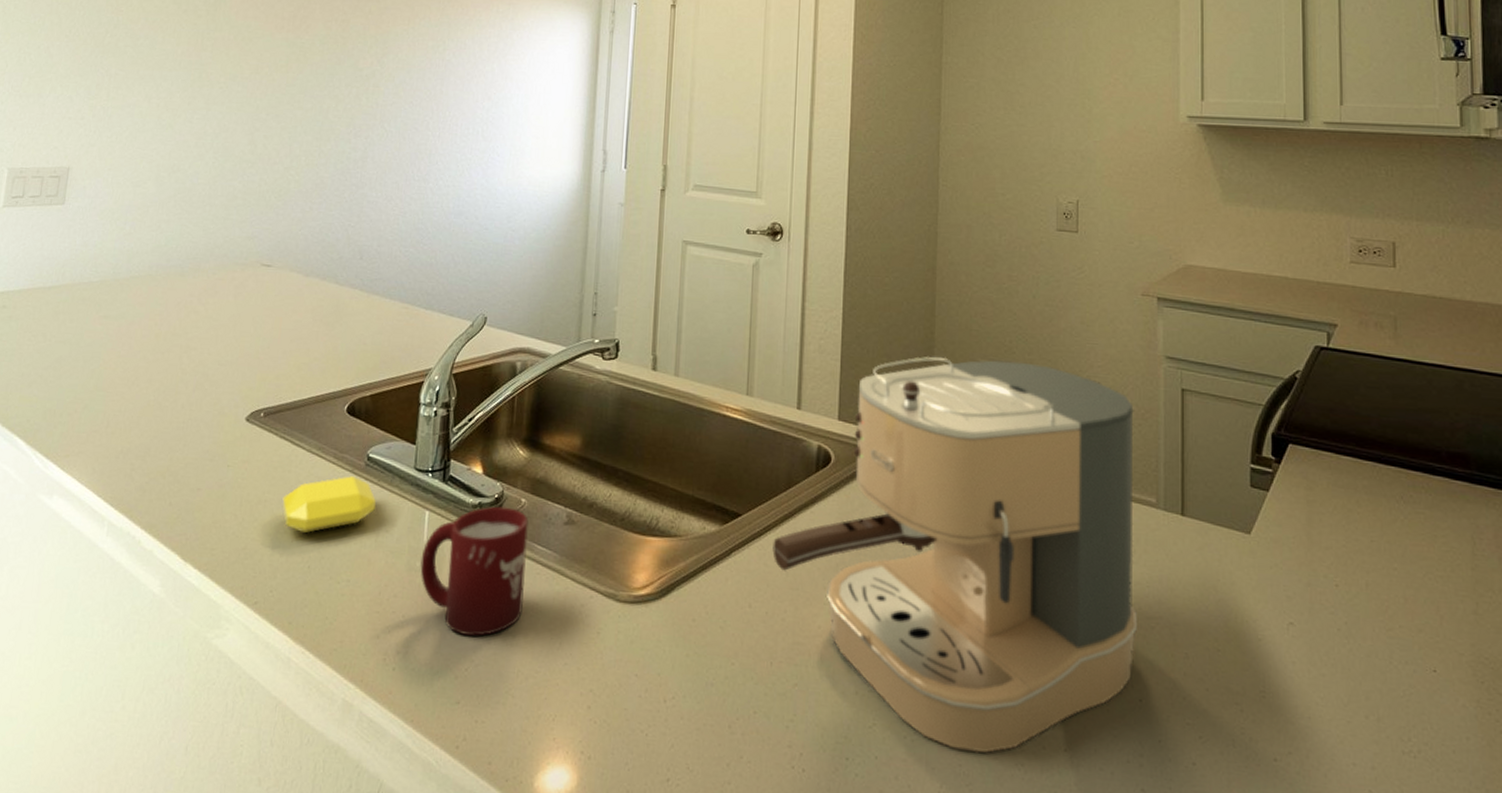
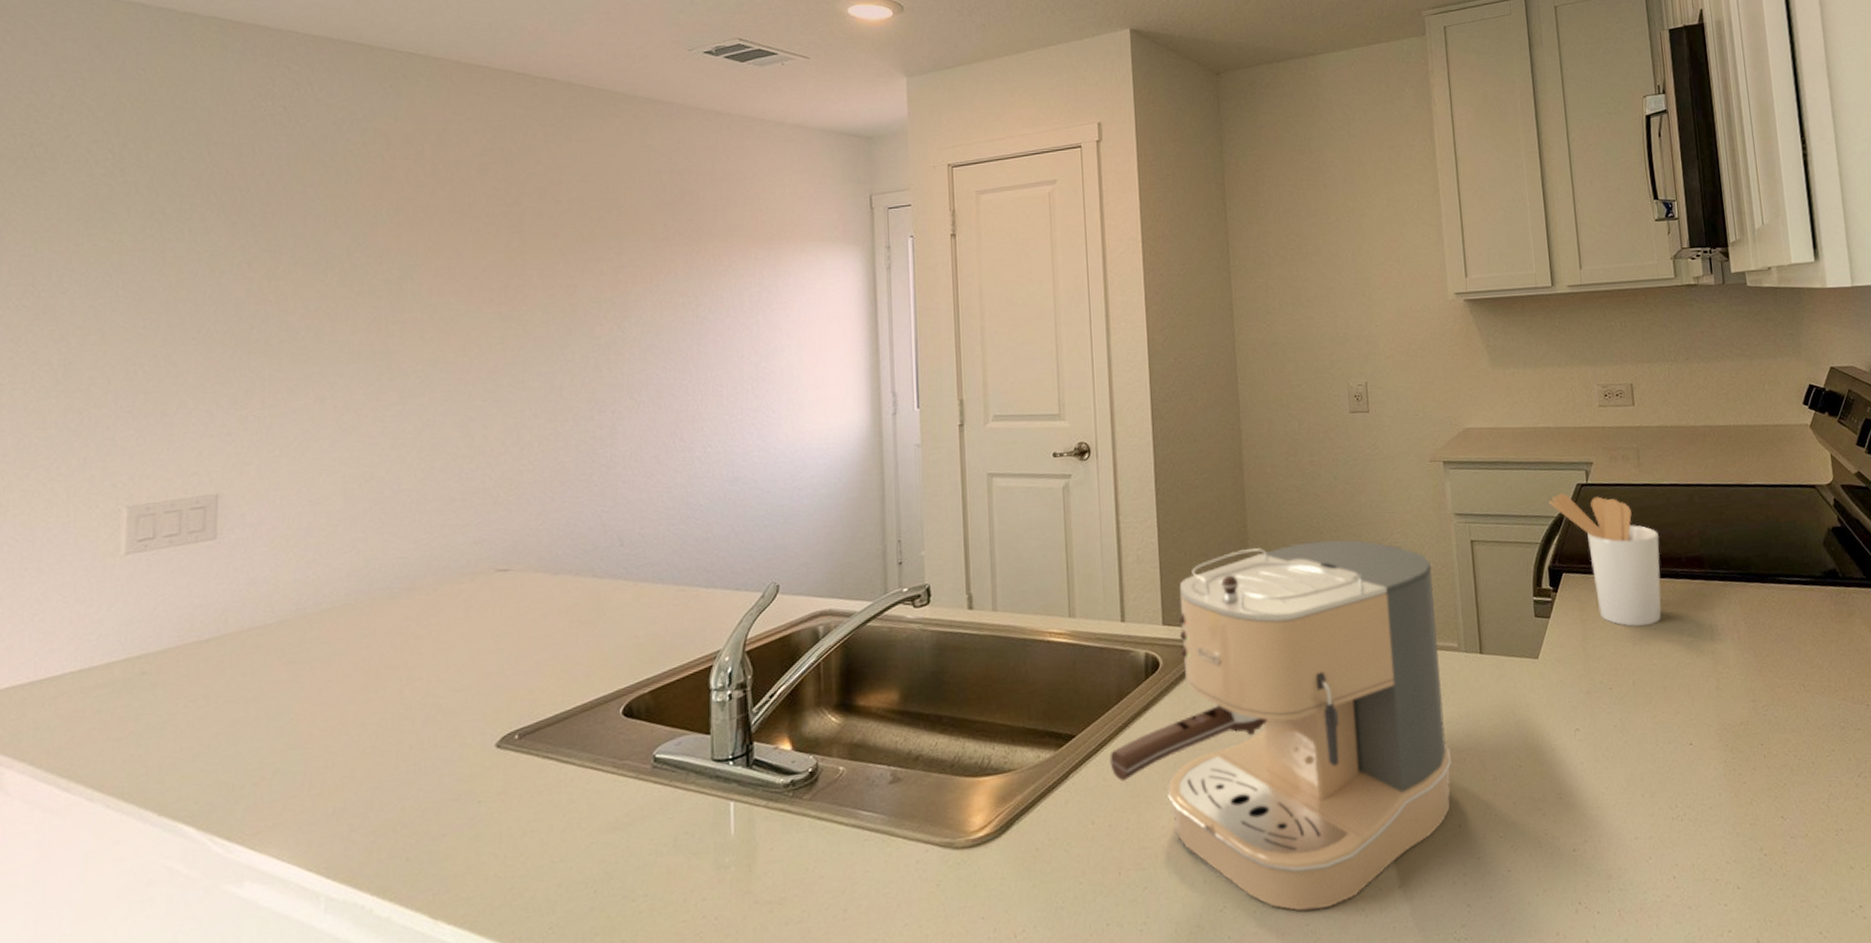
soap bar: present [282,476,376,534] -> none [553,782,669,857]
cup: present [420,506,529,637] -> none [730,778,854,922]
utensil holder: none [1279,353,1414,523] -> present [1549,493,1662,628]

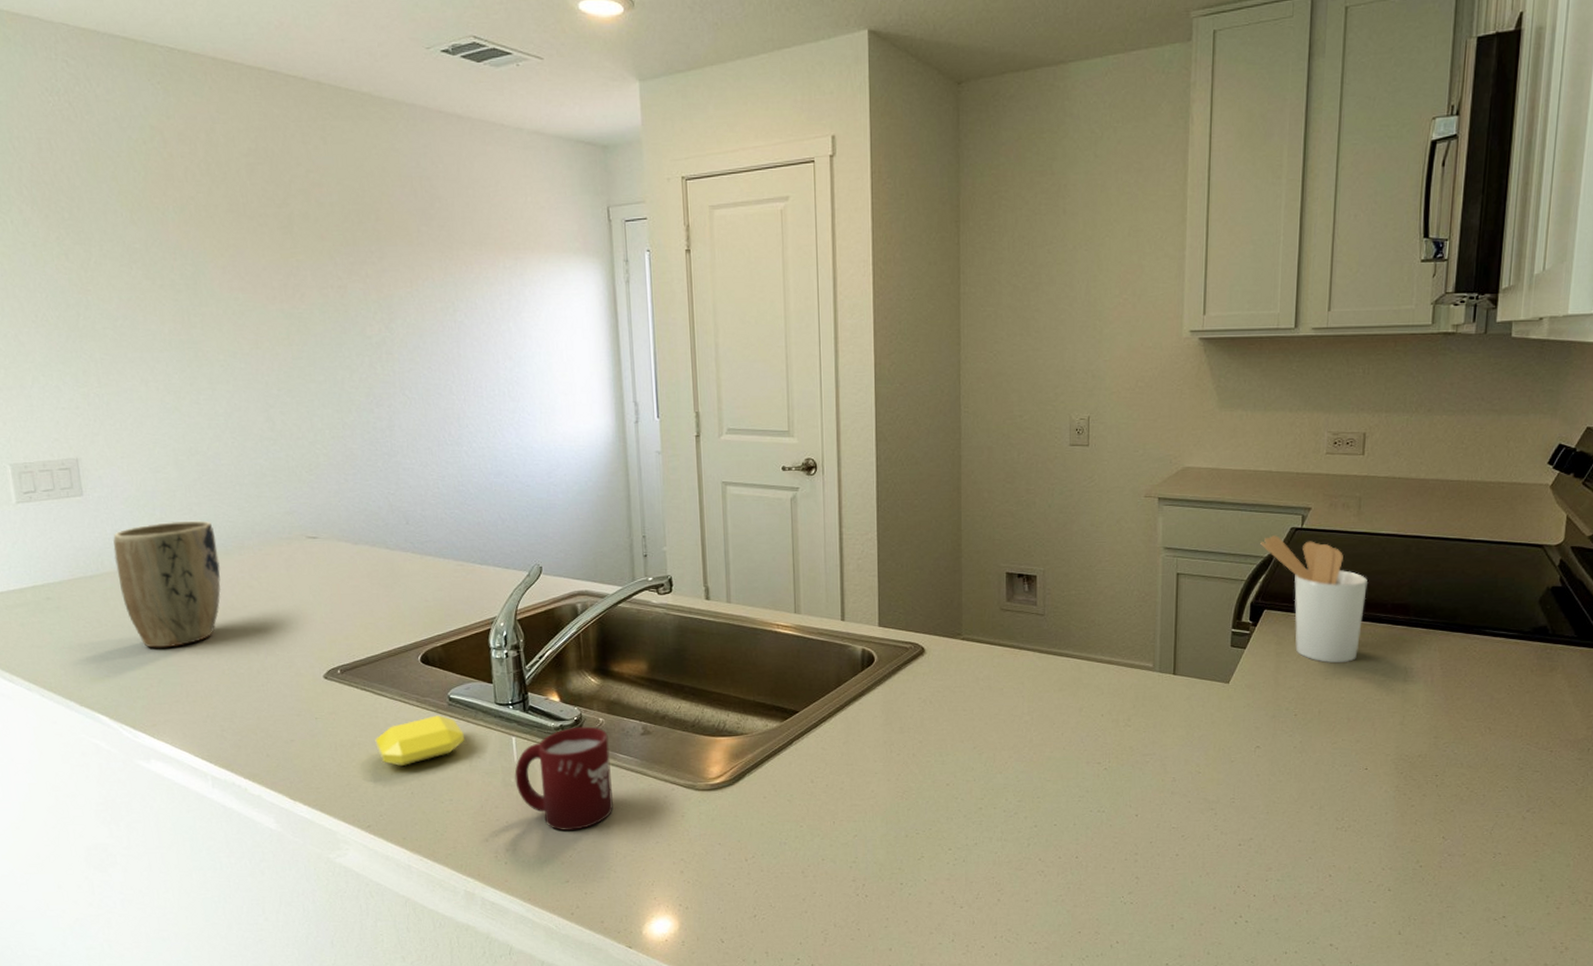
plant pot: none [243,559,380,728] -> present [113,520,221,648]
soap bar: none [553,782,669,857] -> present [375,715,464,767]
cup: none [730,778,854,922] -> present [514,726,614,831]
coffee maker: present [1110,539,1451,911] -> none [828,563,1136,867]

